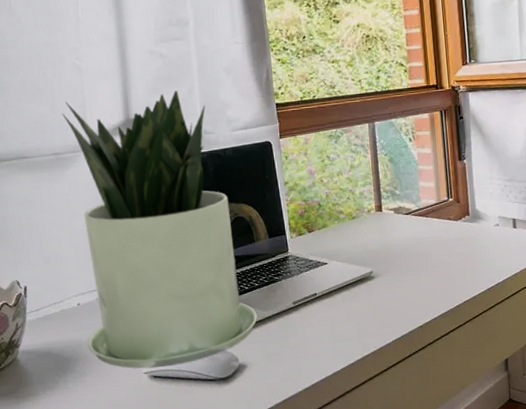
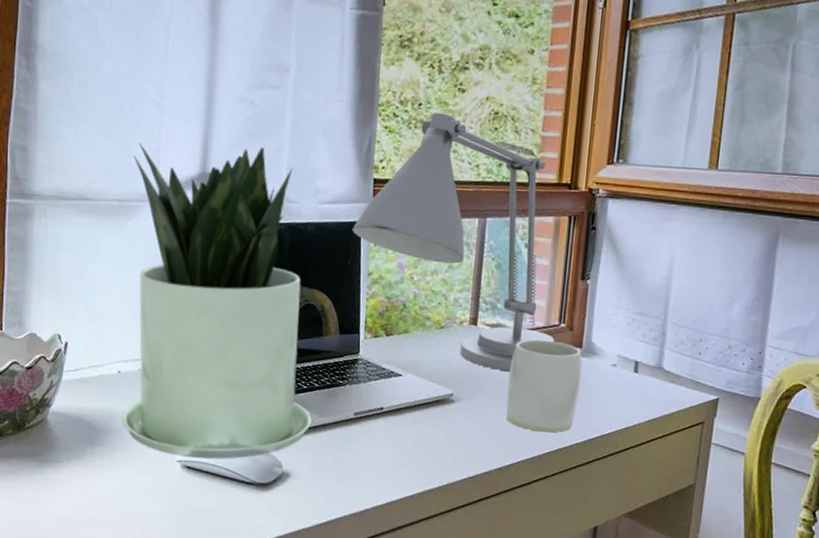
desk lamp: none [264,42,447,245] -> present [351,113,555,371]
mug: none [414,213,474,290] -> present [506,339,582,433]

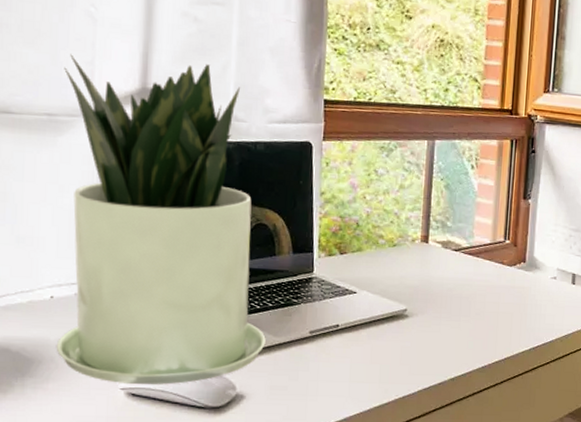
desk lamp: present [351,113,555,371] -> none [303,37,501,286]
mug: present [506,339,582,433] -> none [457,255,526,343]

